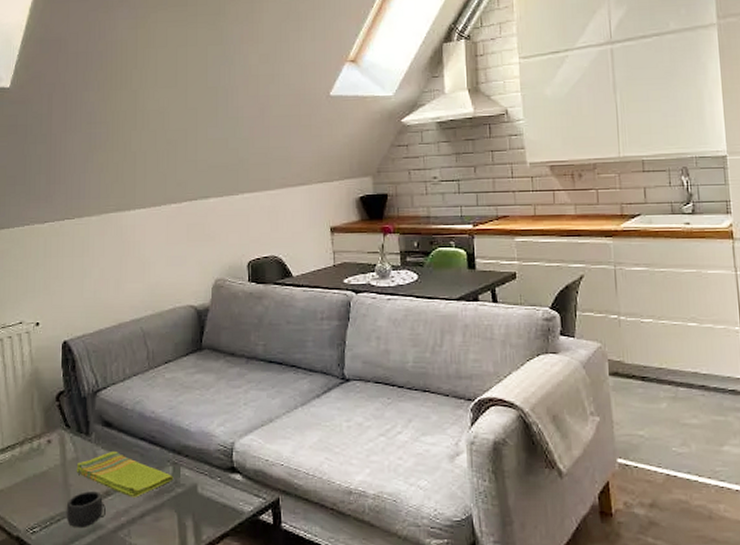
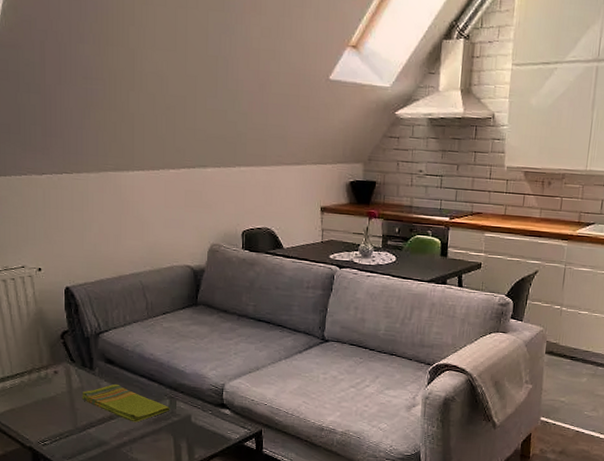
mug: present [66,491,106,529] -> none [74,415,109,444]

